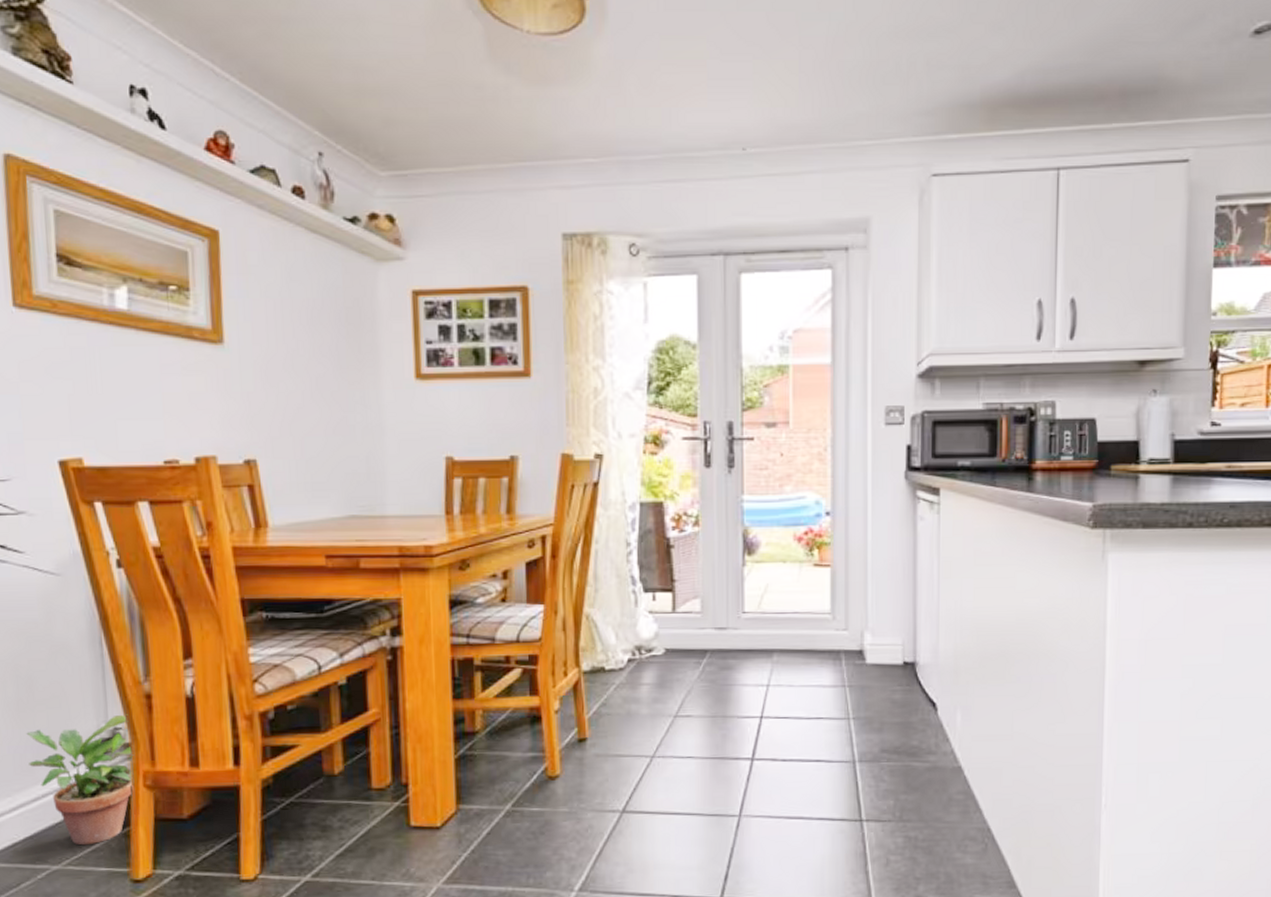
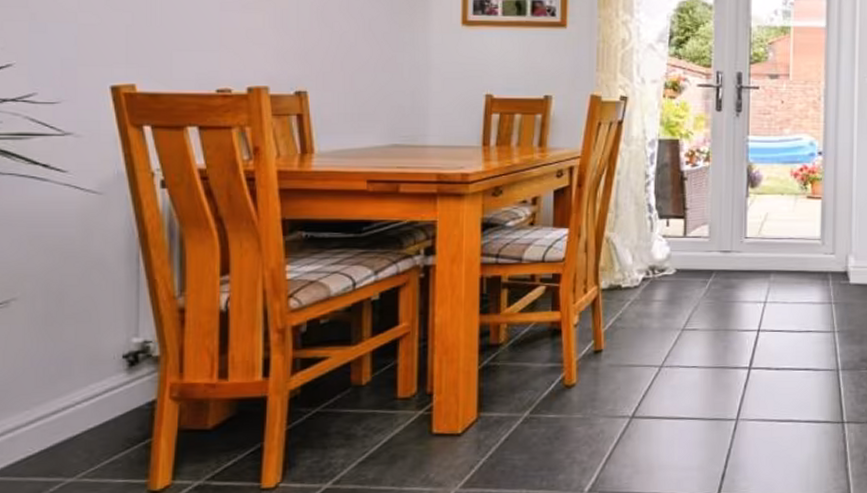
potted plant: present [26,714,134,846] -> none [52,328,162,458]

